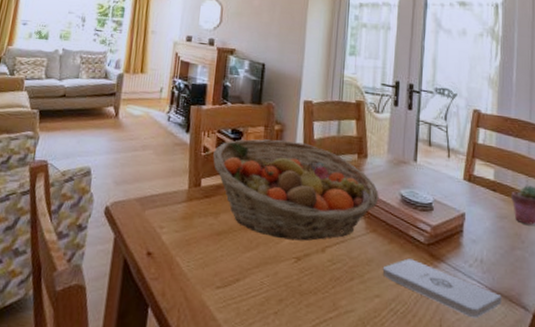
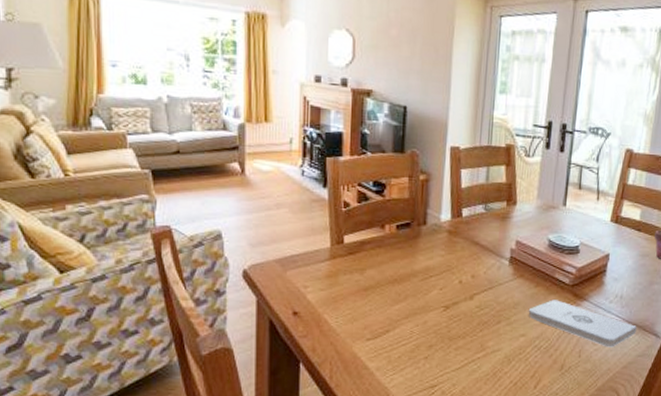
fruit basket: present [213,139,379,241] -> none [355,190,527,291]

